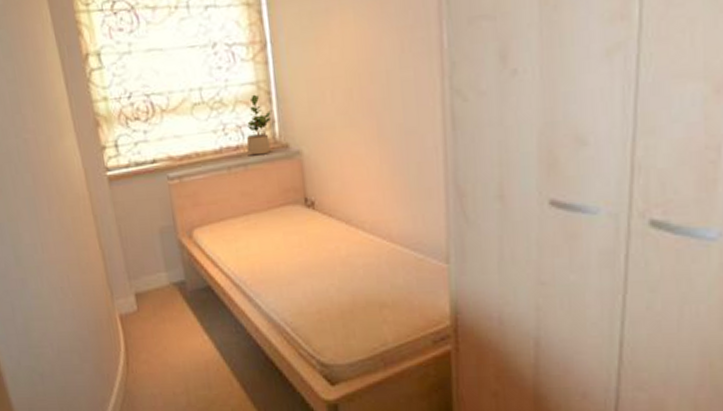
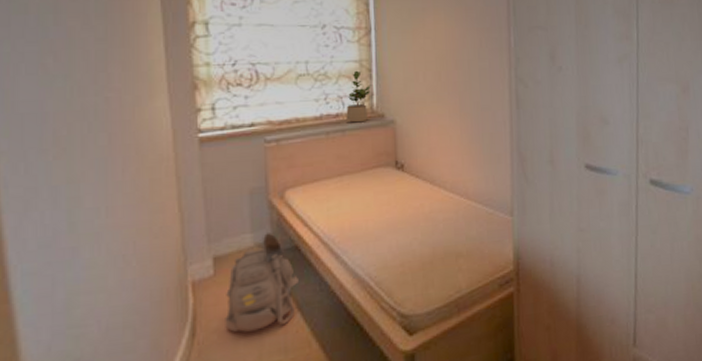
backpack: none [150,271,216,365] -> present [225,231,300,332]

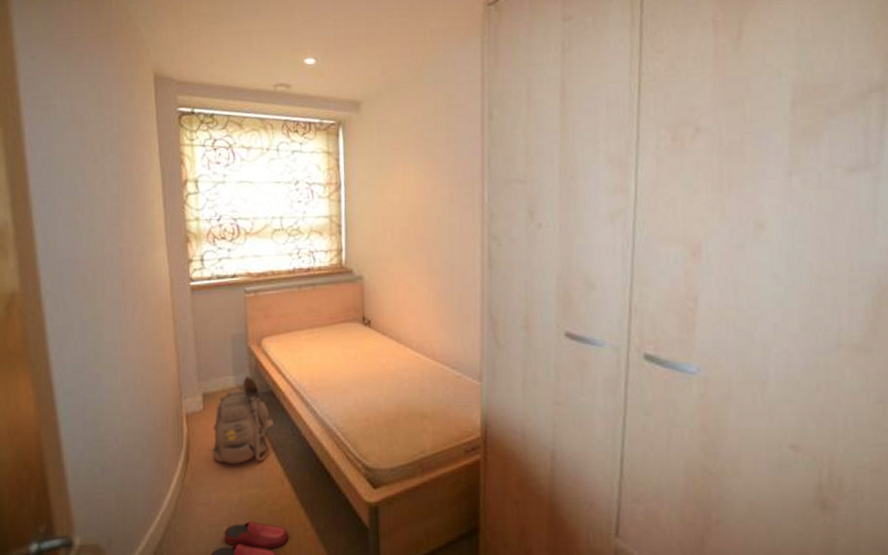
potted plant: present [346,70,372,123] -> none [316,226,341,278]

